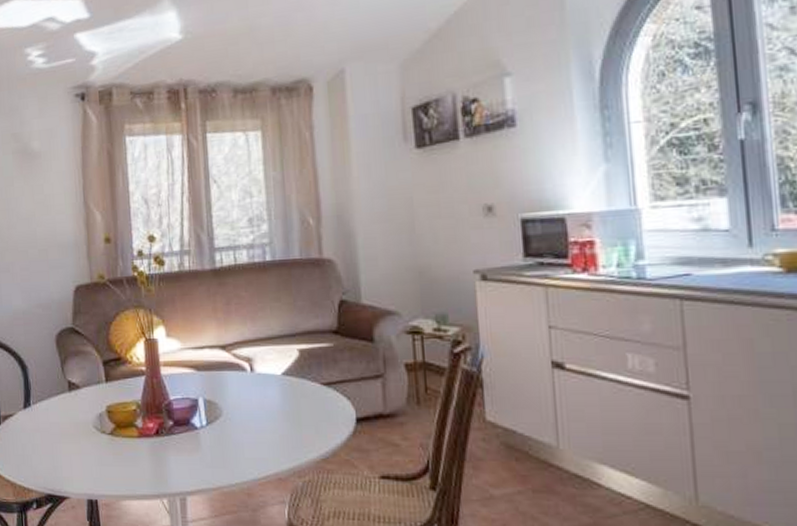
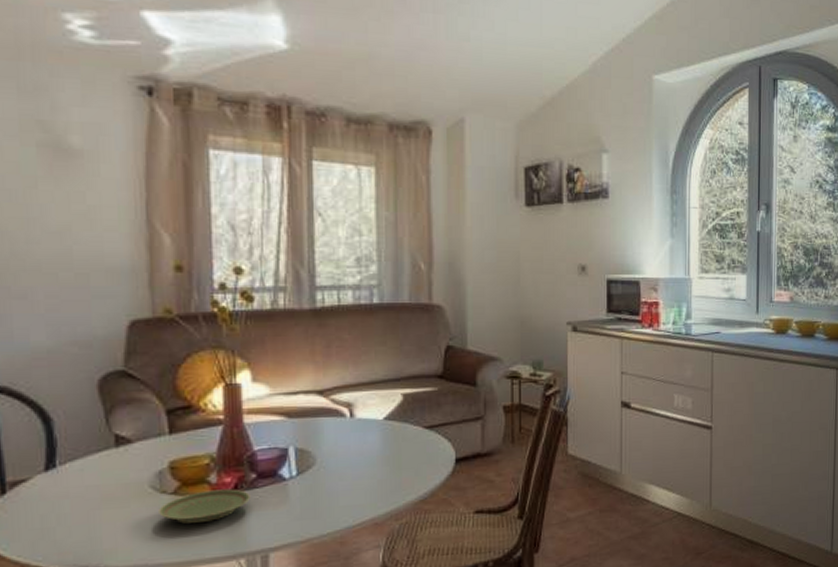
plate: none [100,433,169,462] -> present [159,489,250,523]

